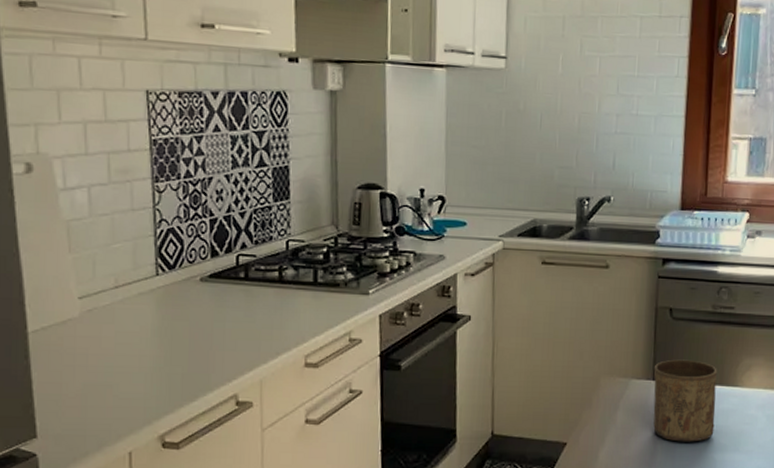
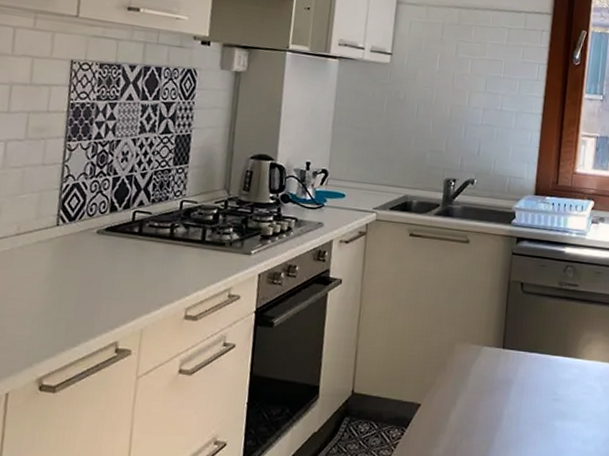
cup: present [653,359,717,442] -> none [501,330,561,409]

